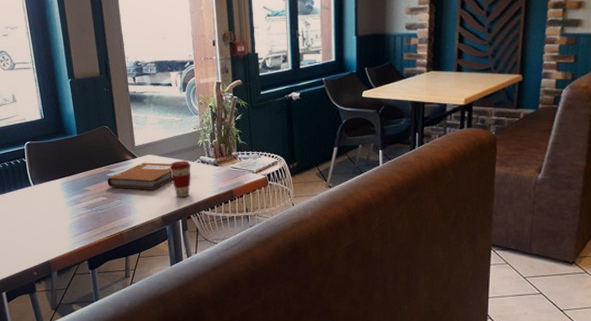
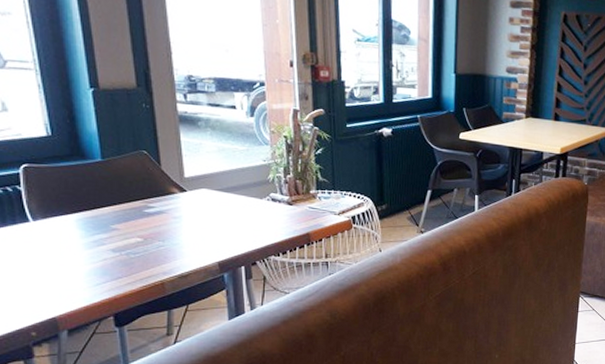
notebook: present [107,162,173,189] -> none [144,197,234,230]
coffee cup: present [169,161,191,197] -> none [230,197,259,240]

